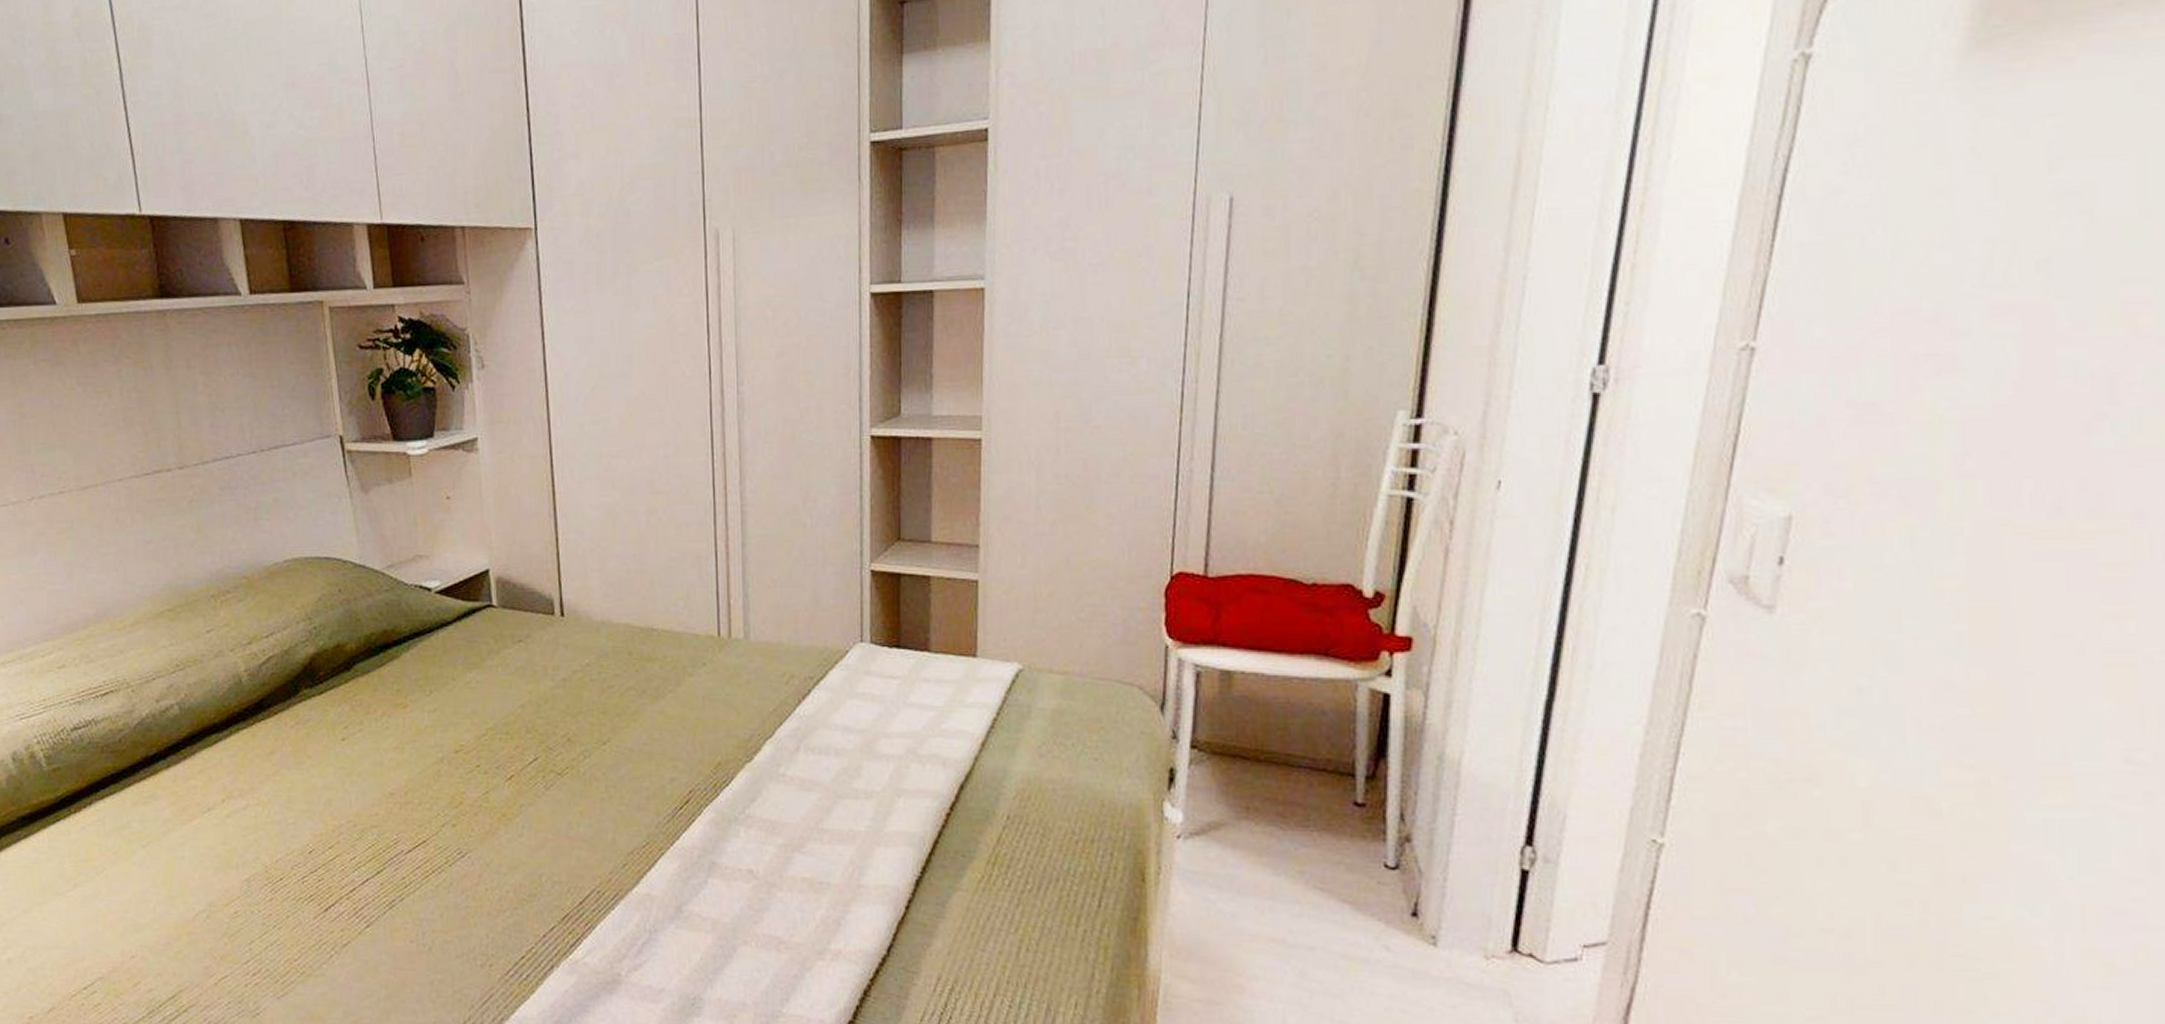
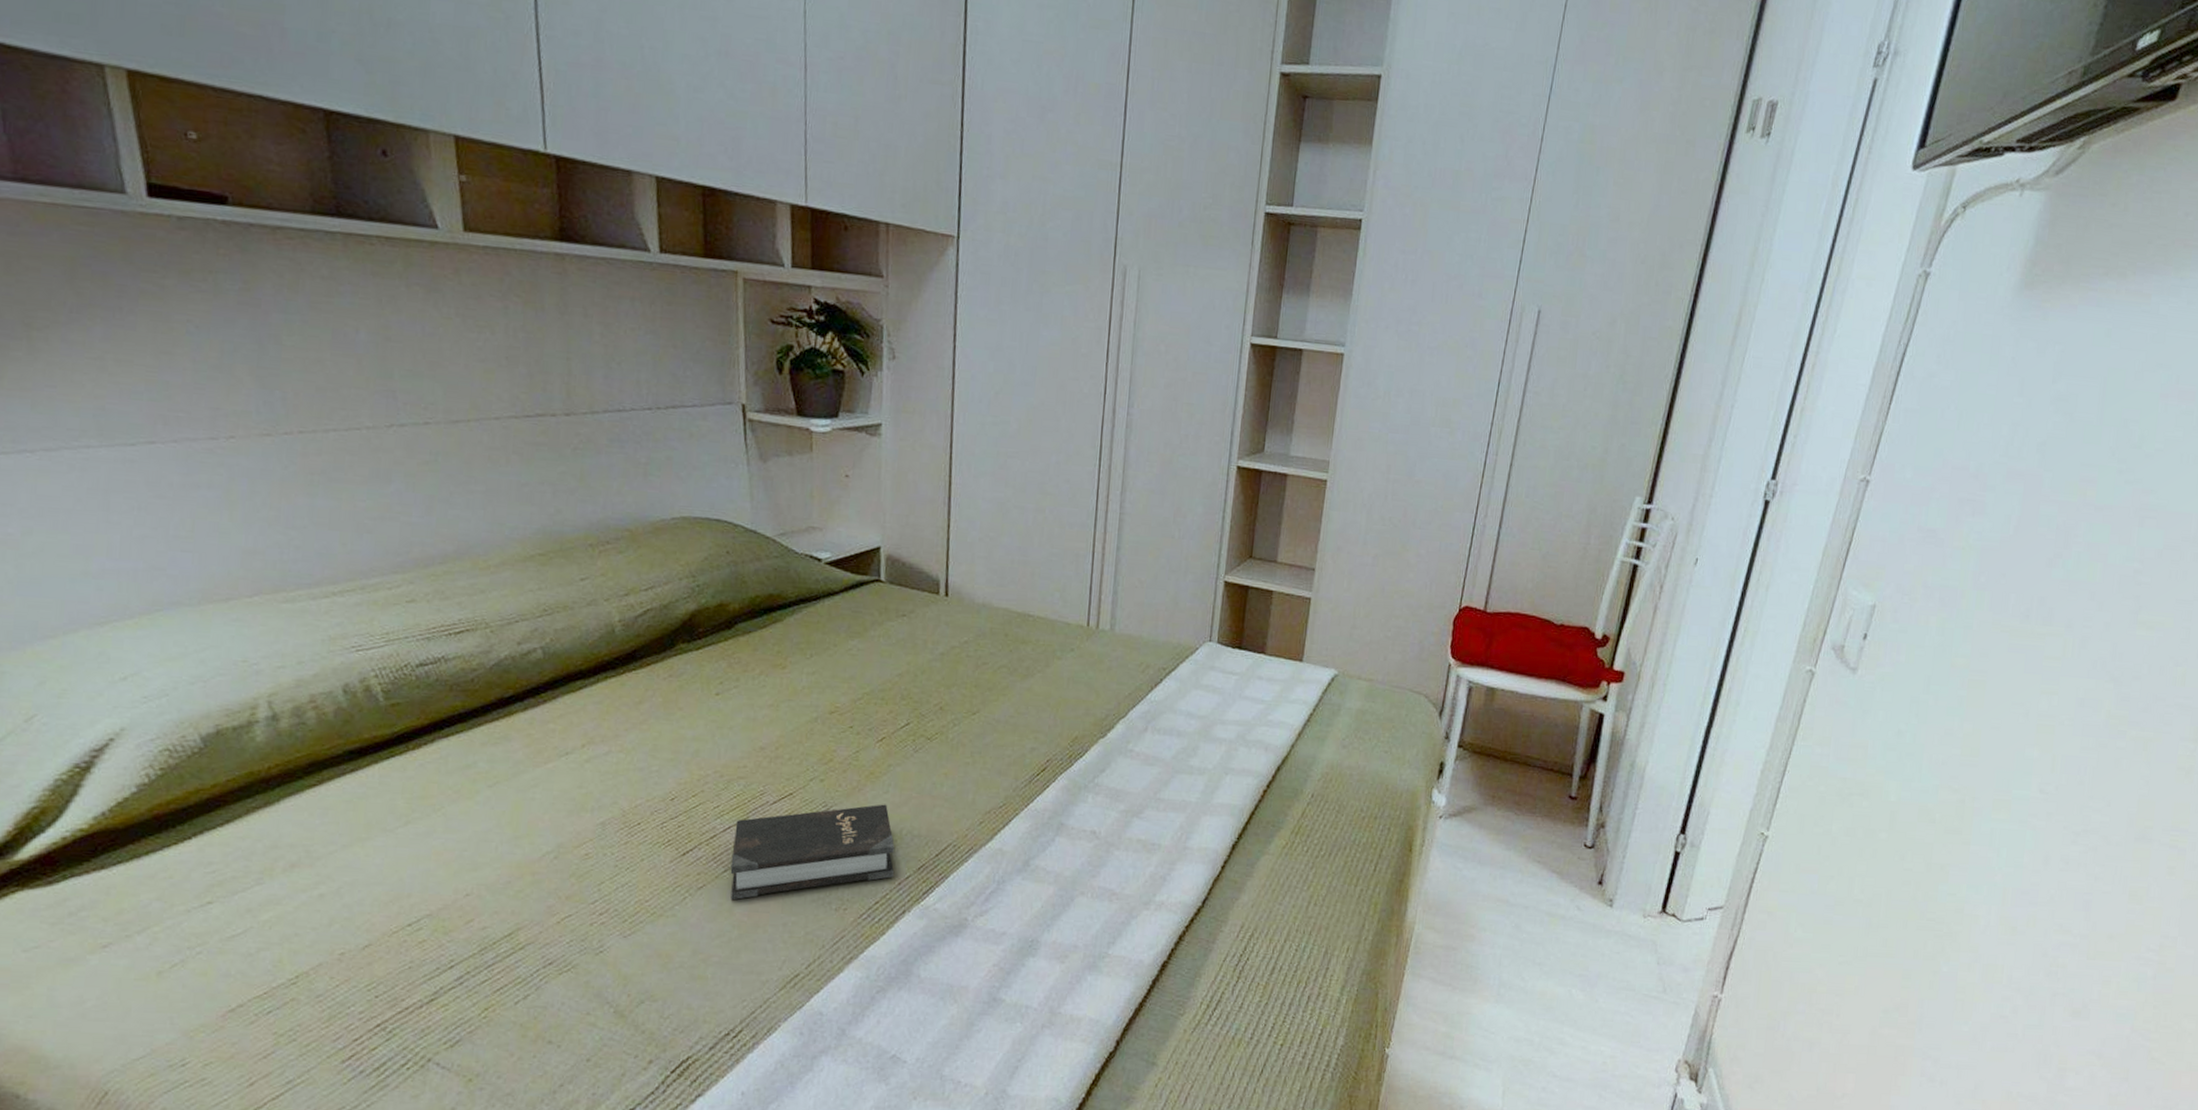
hardback book: none [372,848,537,958] -> present [730,804,895,901]

